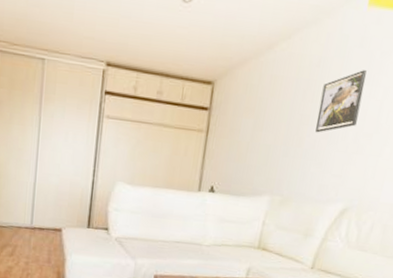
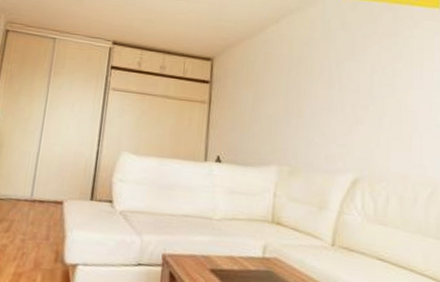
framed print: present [315,70,367,133] -> none [313,49,353,104]

